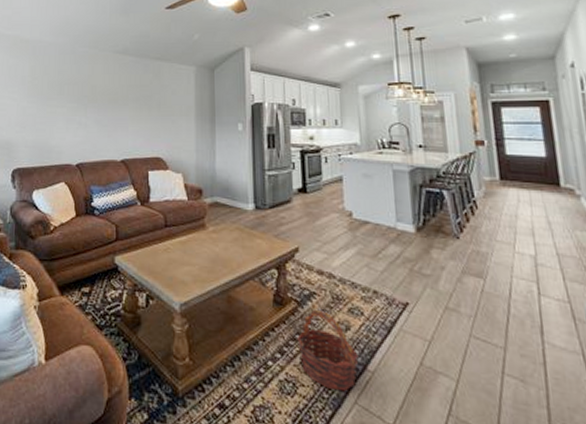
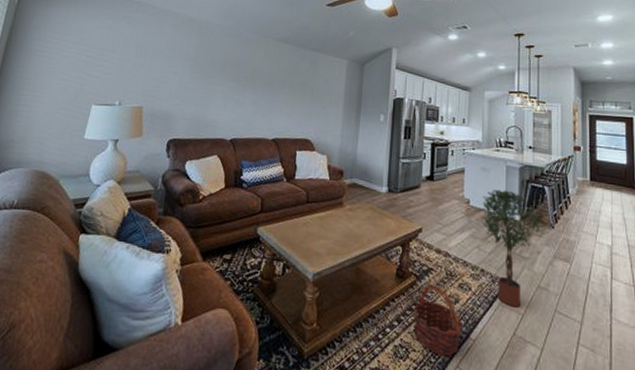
potted tree: none [367,198,442,333] -> present [481,189,540,308]

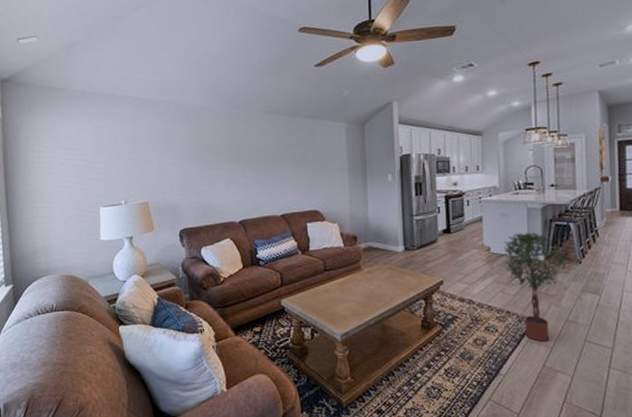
basket: present [413,283,464,357] -> none [442,330,493,392]

